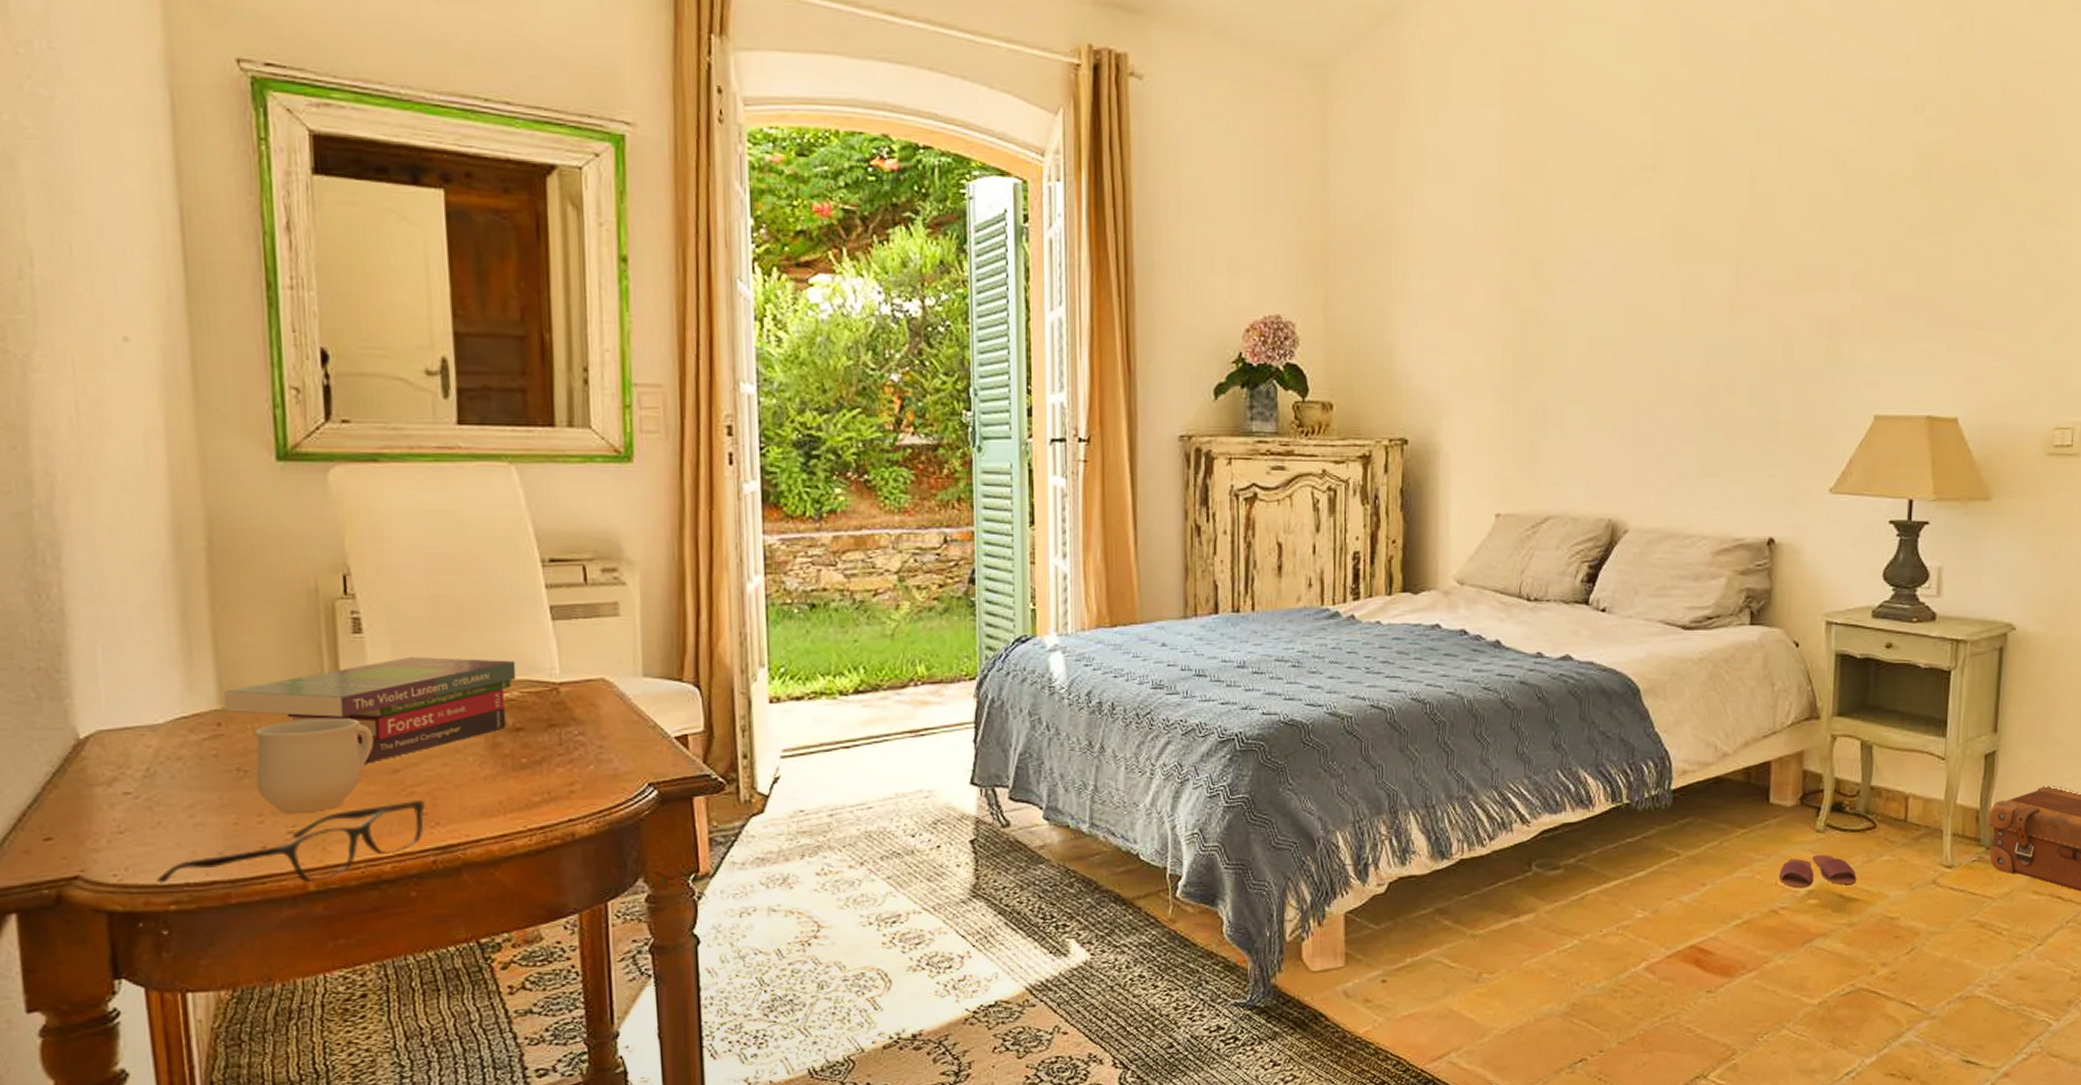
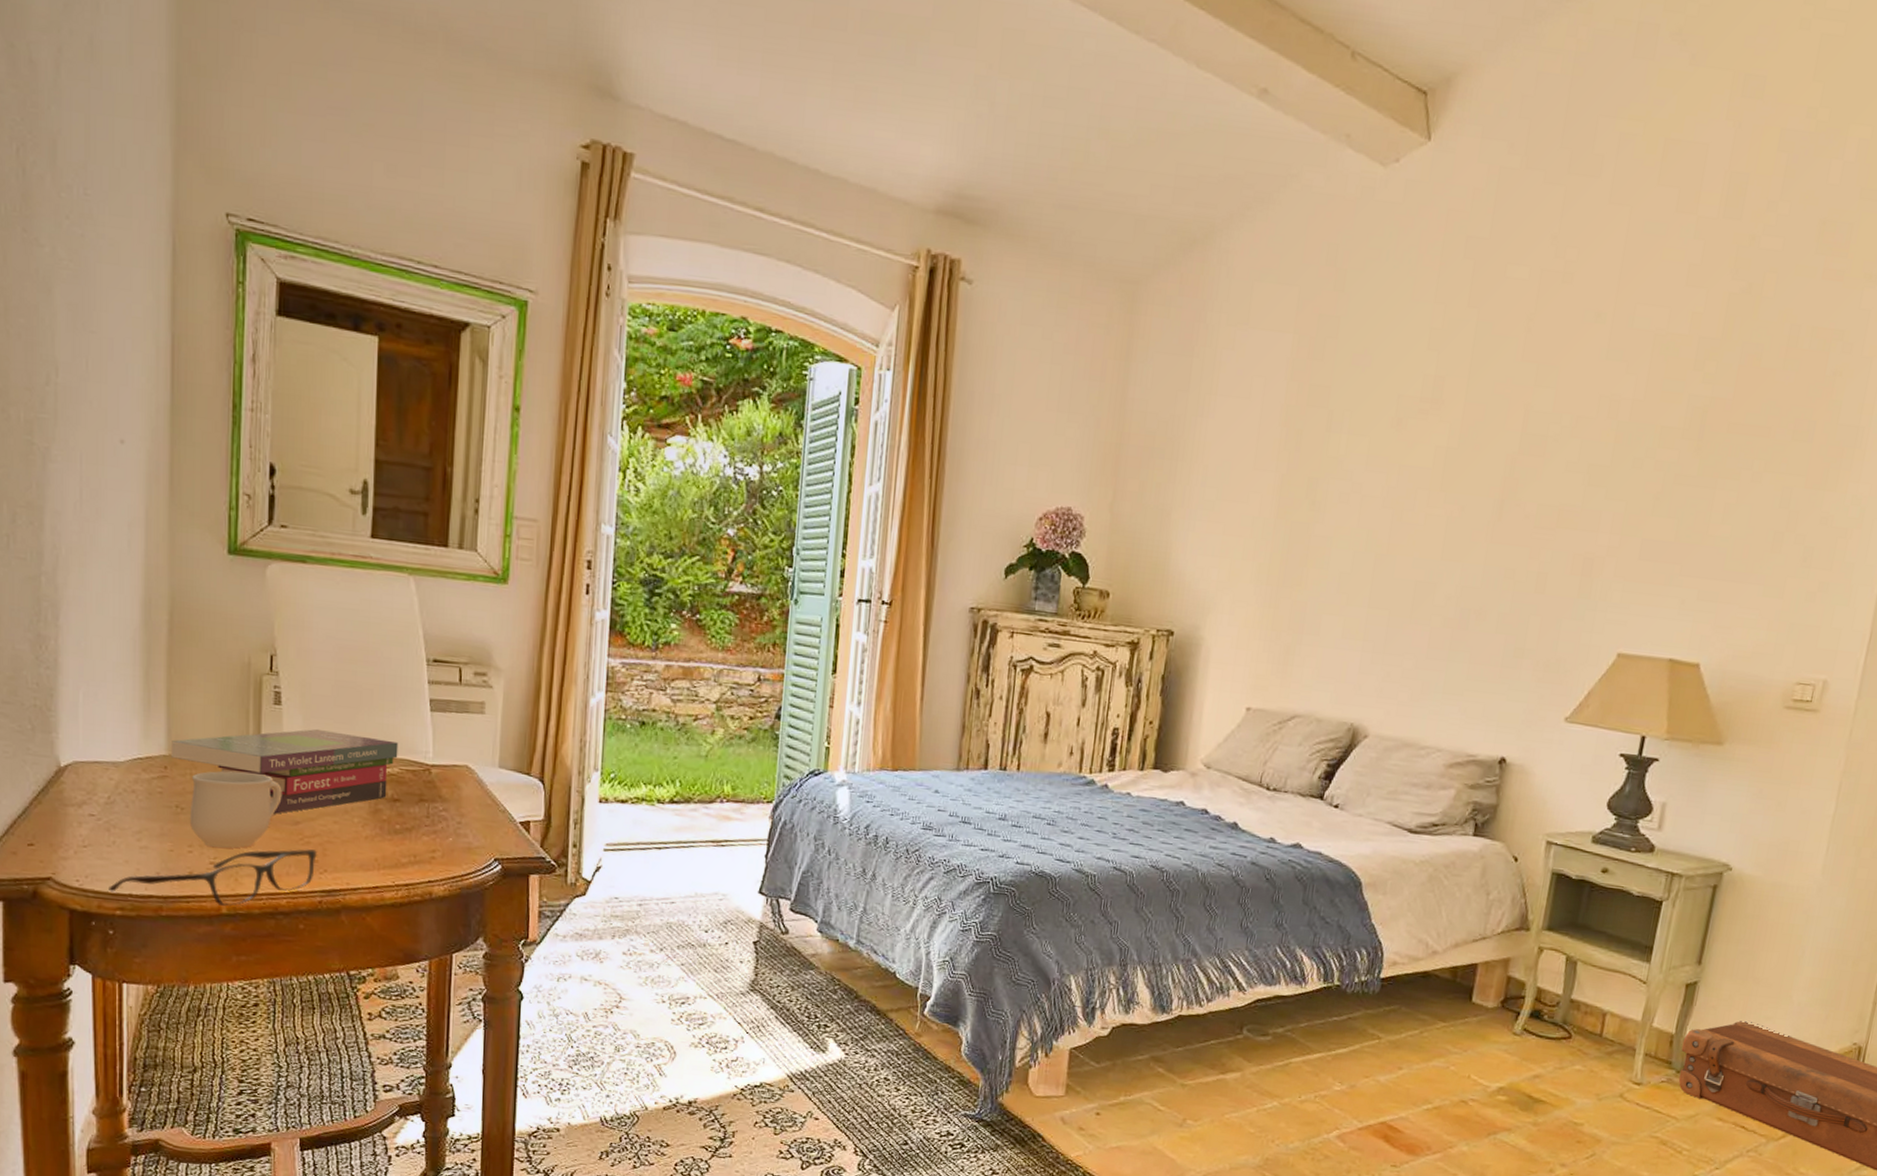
slippers: present [1779,855,1857,889] -> none [1472,1056,1547,1088]

